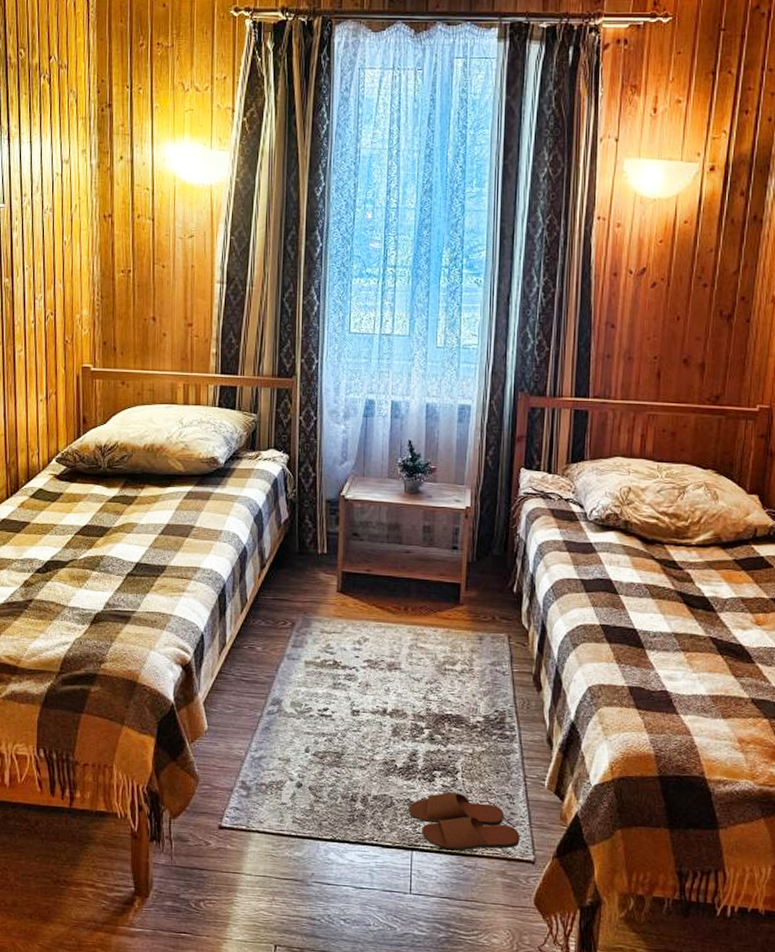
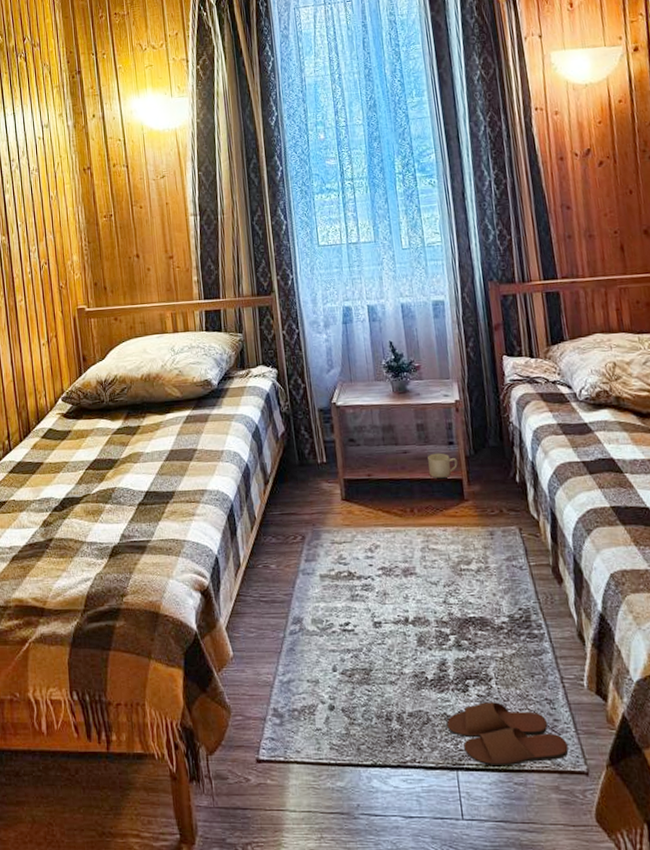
mug: none [428,556,458,582] -> present [428,453,458,479]

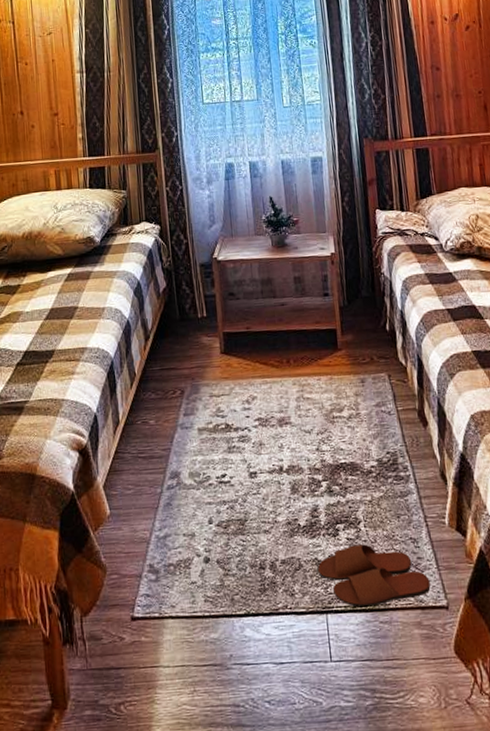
mug: present [428,453,458,479] -> none [304,304,332,330]

